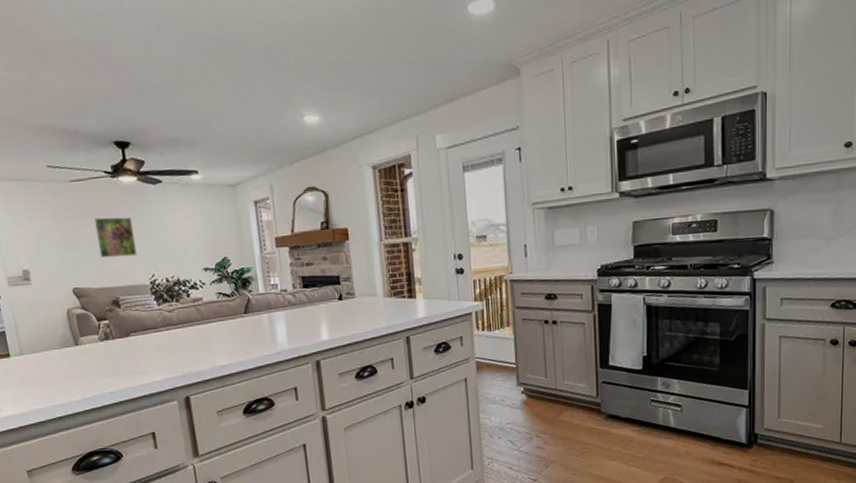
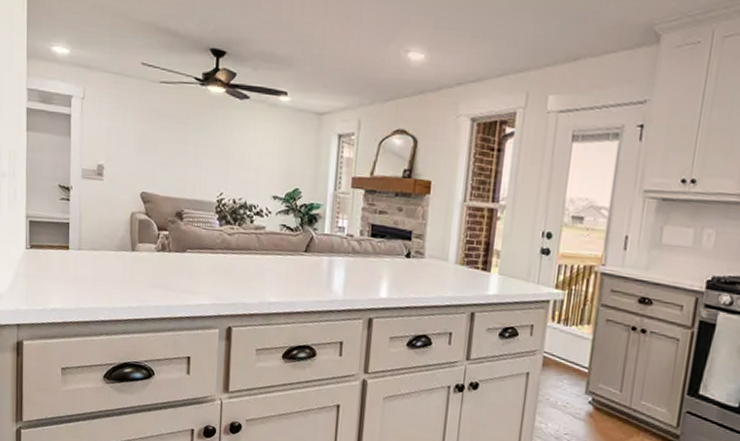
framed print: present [94,217,137,259] -> none [174,124,212,170]

